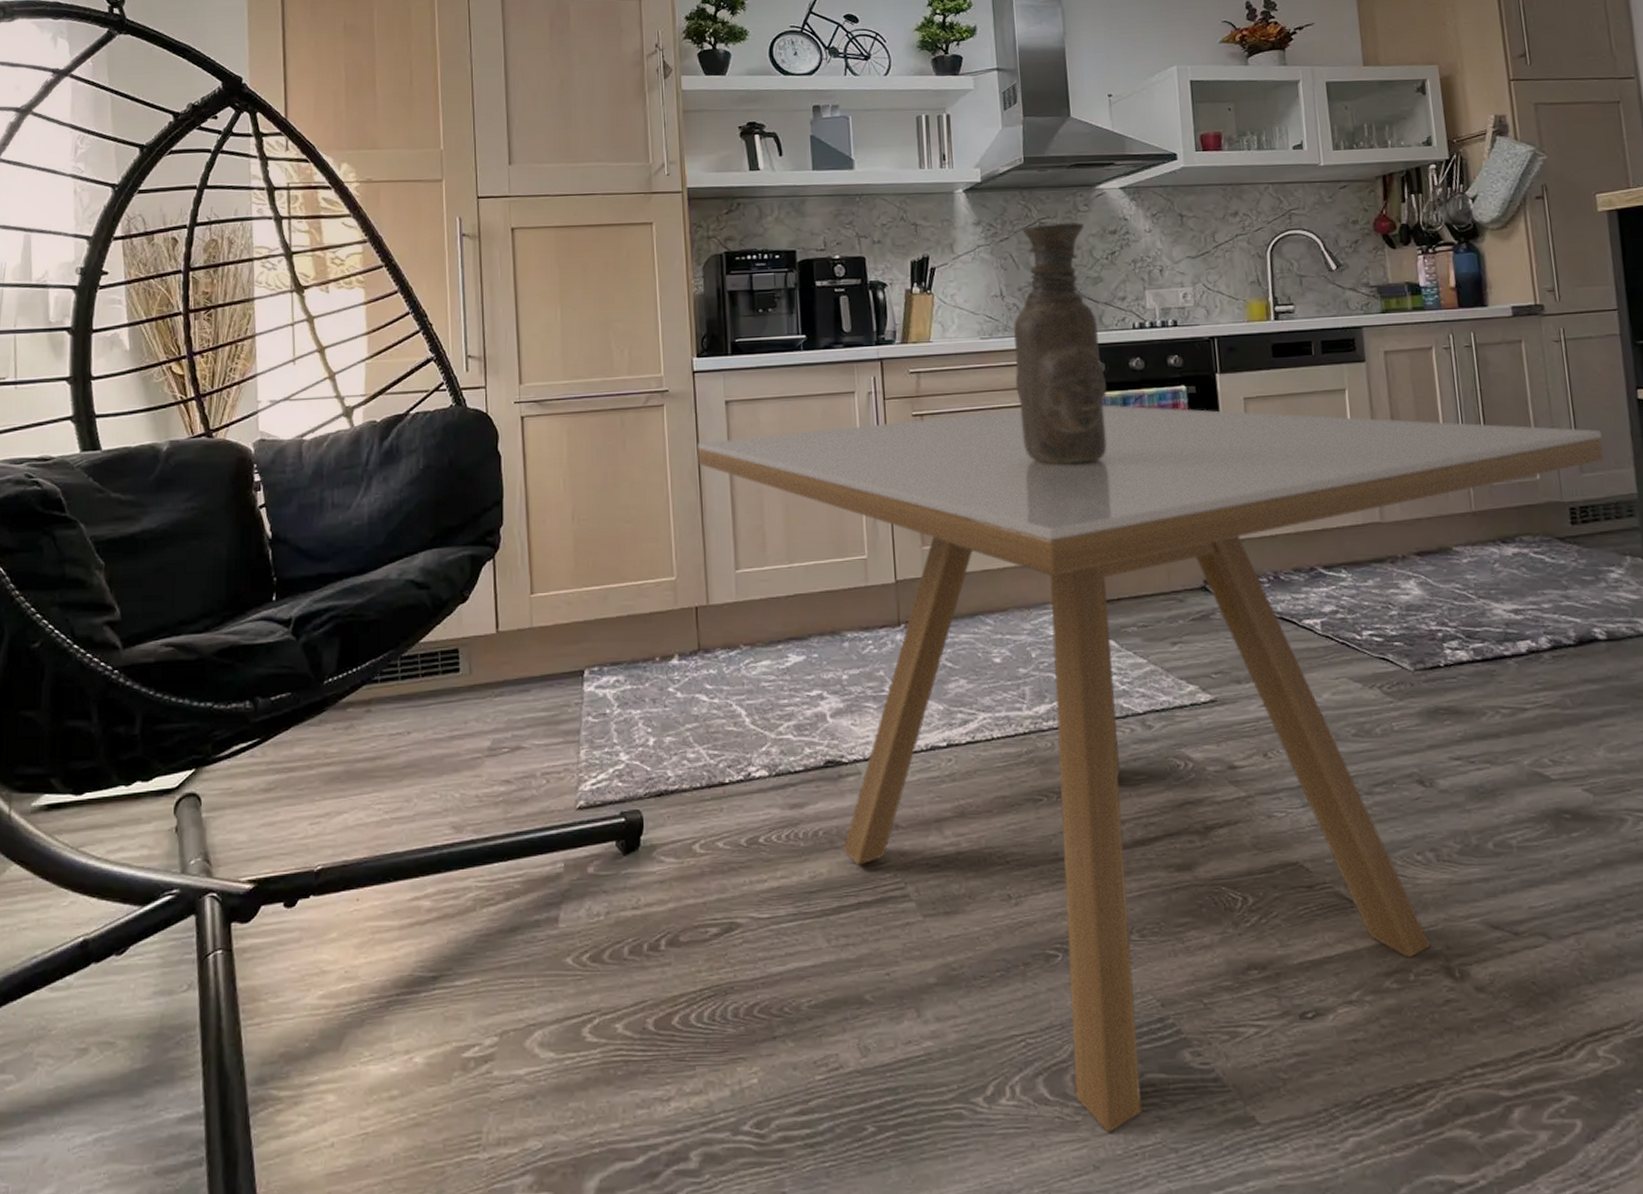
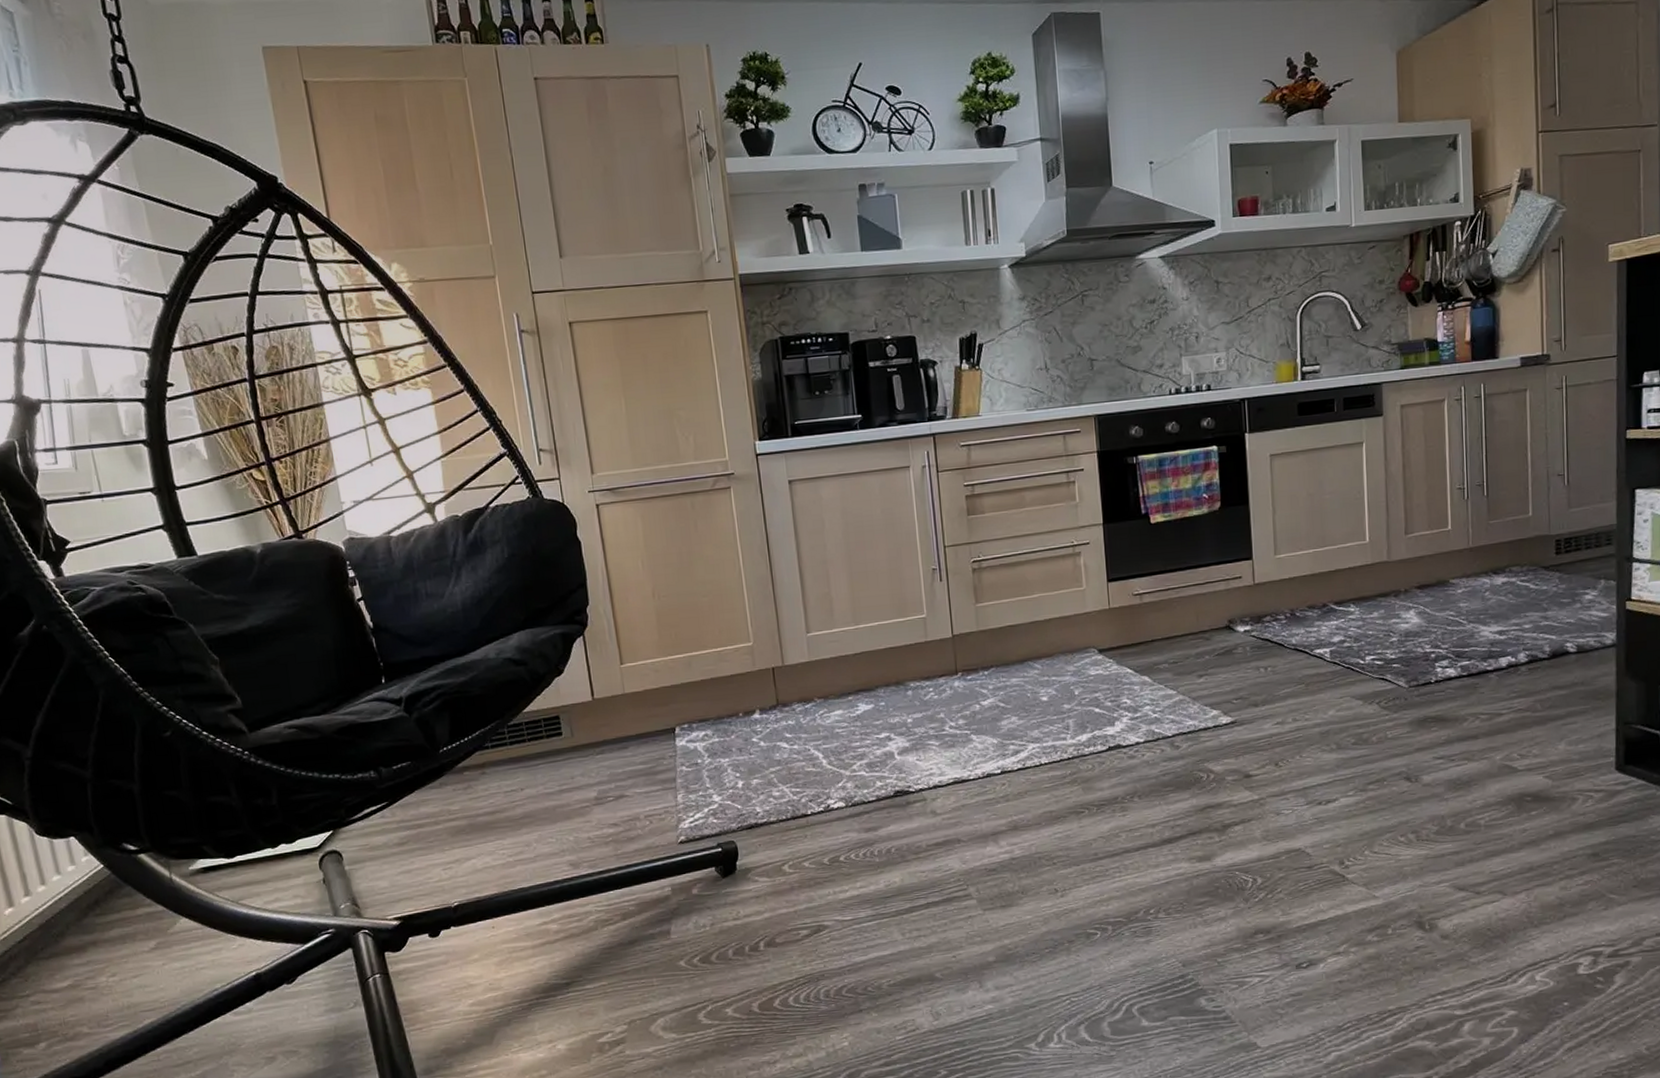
dining table: present [697,405,1605,1133] -> none [764,466,1591,1063]
vase: present [1014,222,1107,465] -> none [1058,293,1144,525]

